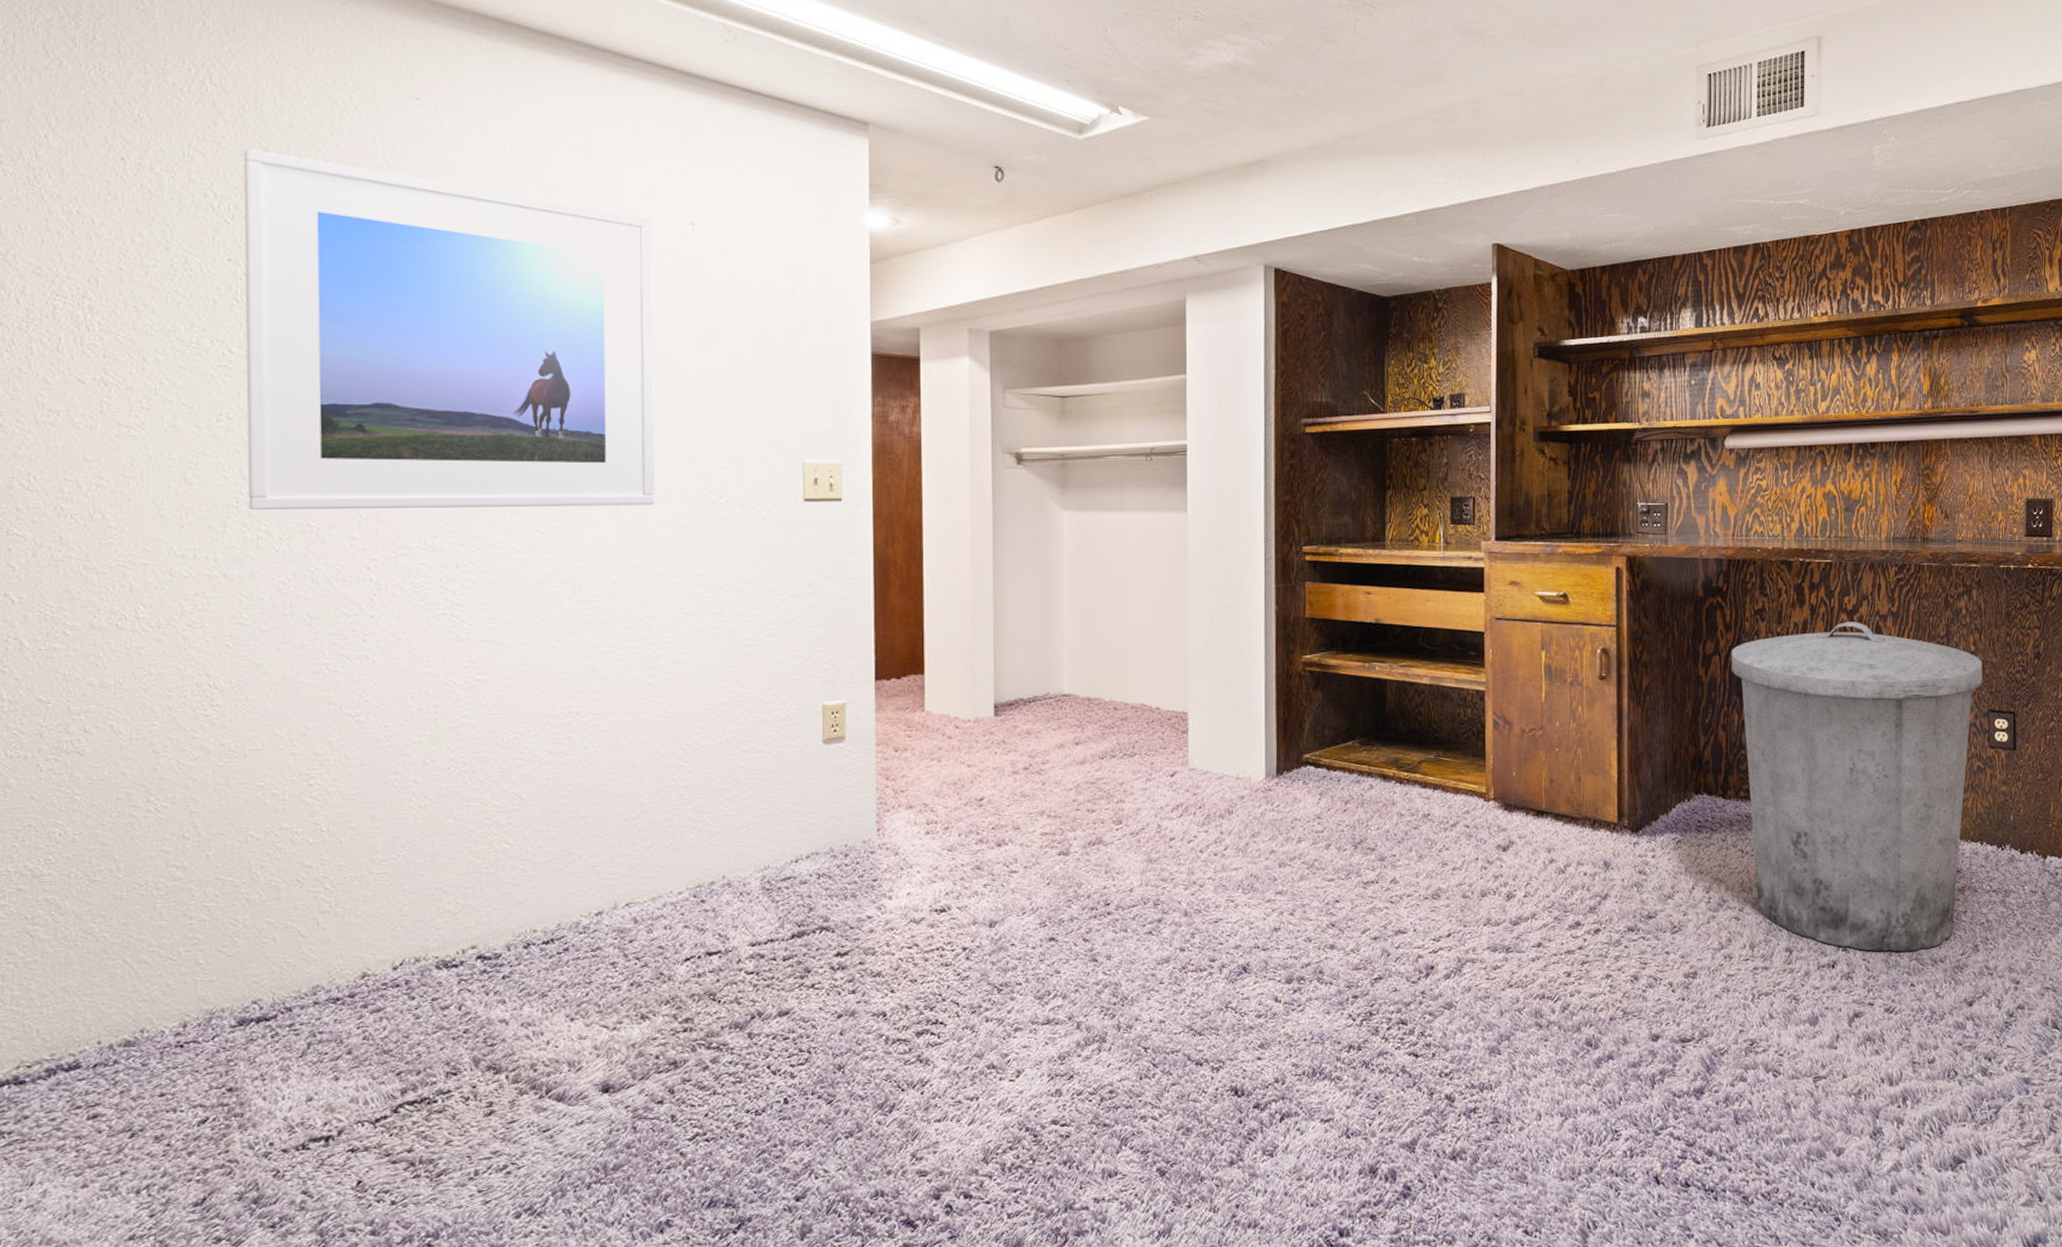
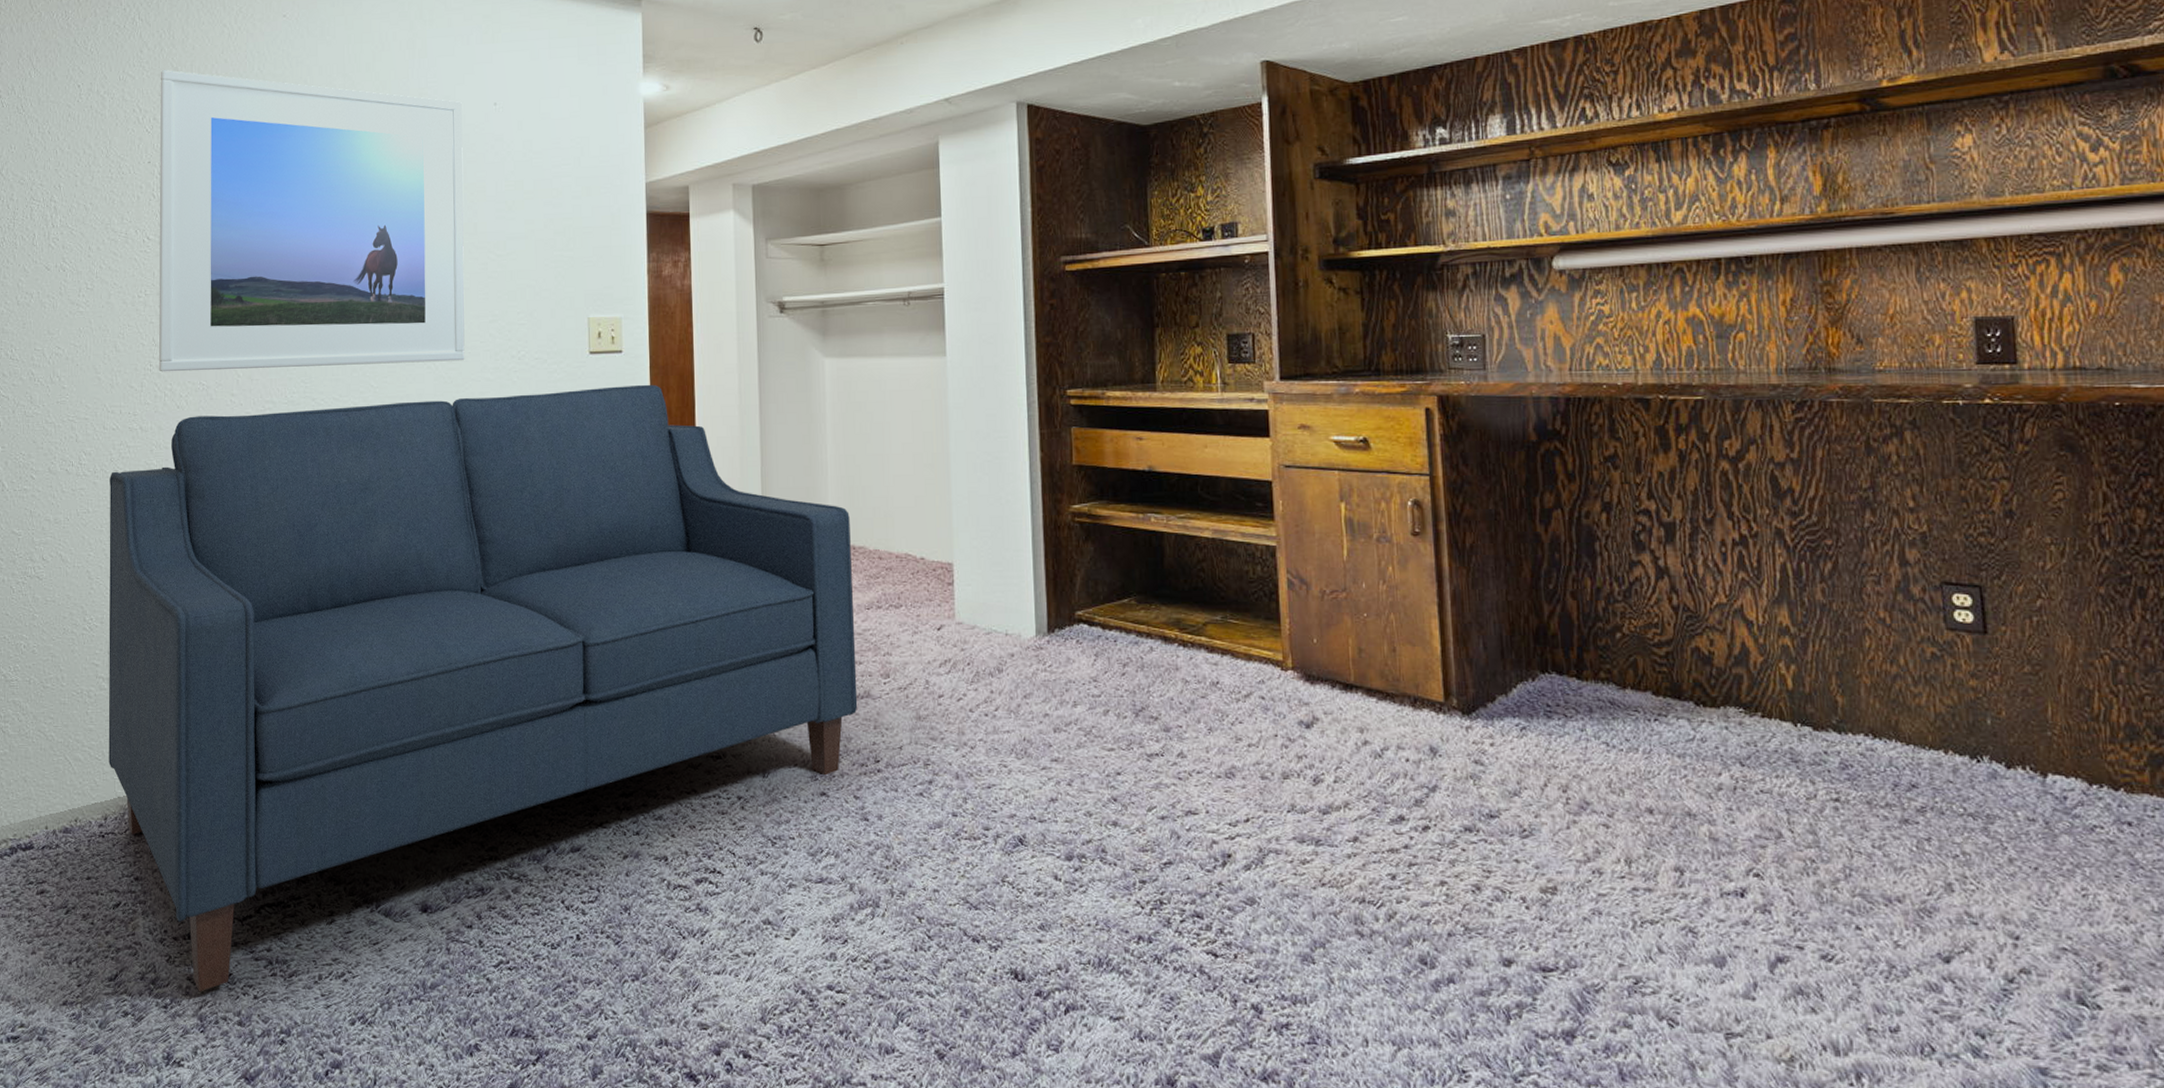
sofa: none [180,534,1089,1205] -> present [108,384,858,992]
trash can: present [1731,622,1983,952] -> none [1576,470,1930,885]

